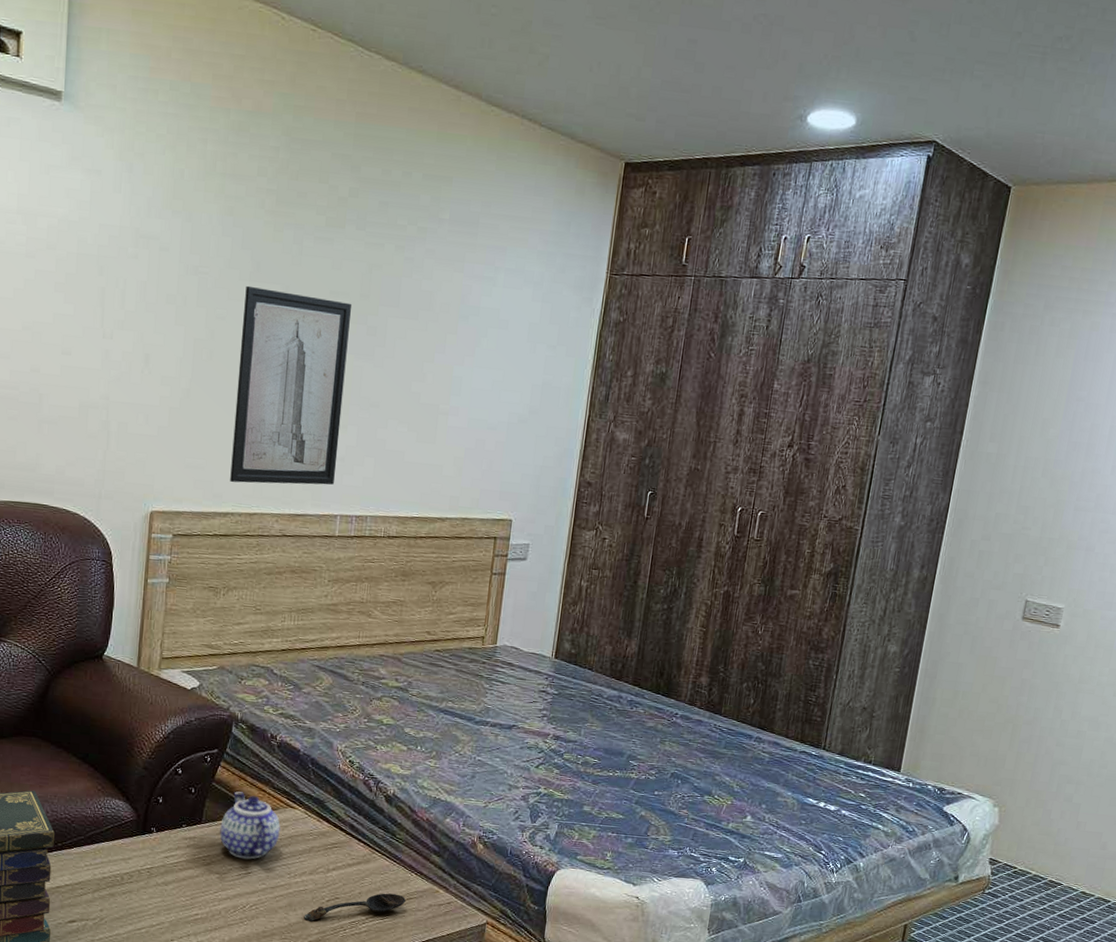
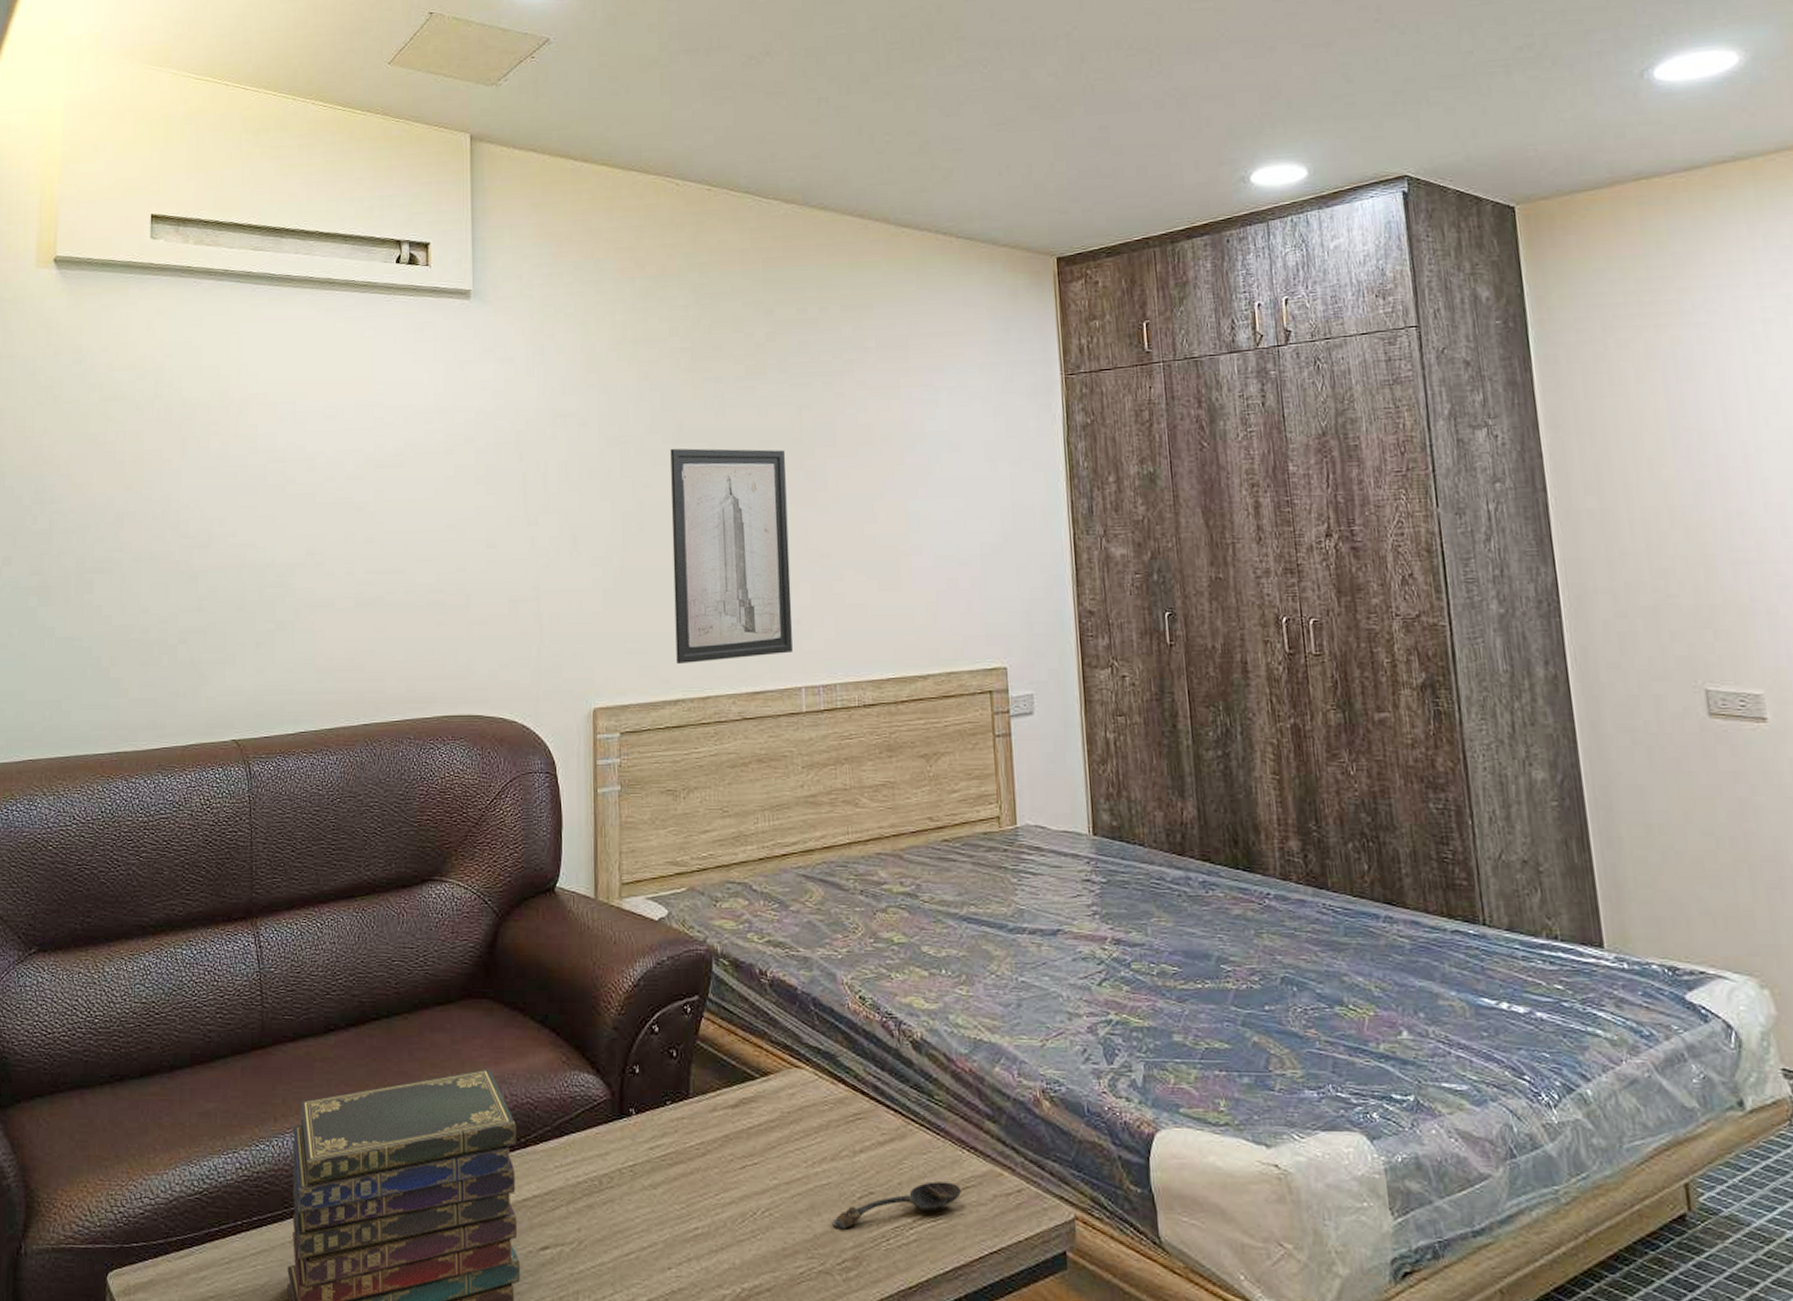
teapot: present [220,791,280,860] -> none [712,1050,787,1145]

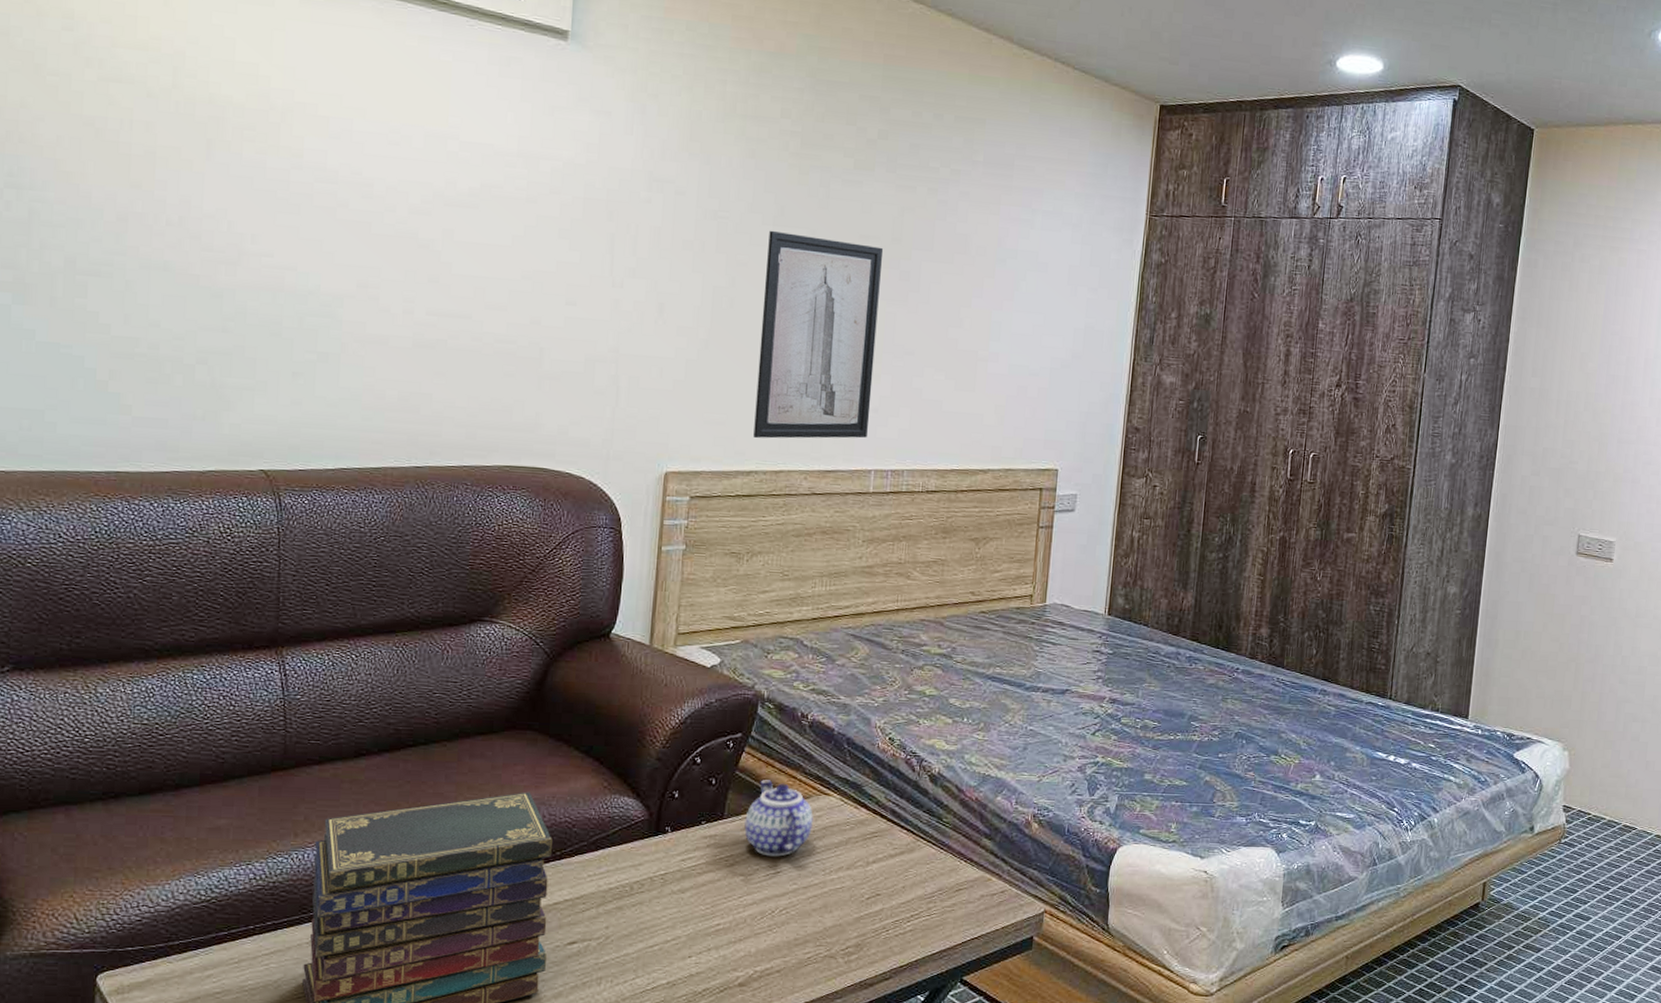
teapot: none [712,1050,787,1145] -> present [744,780,813,857]
spoon: present [832,1181,962,1230] -> none [841,885,956,923]

